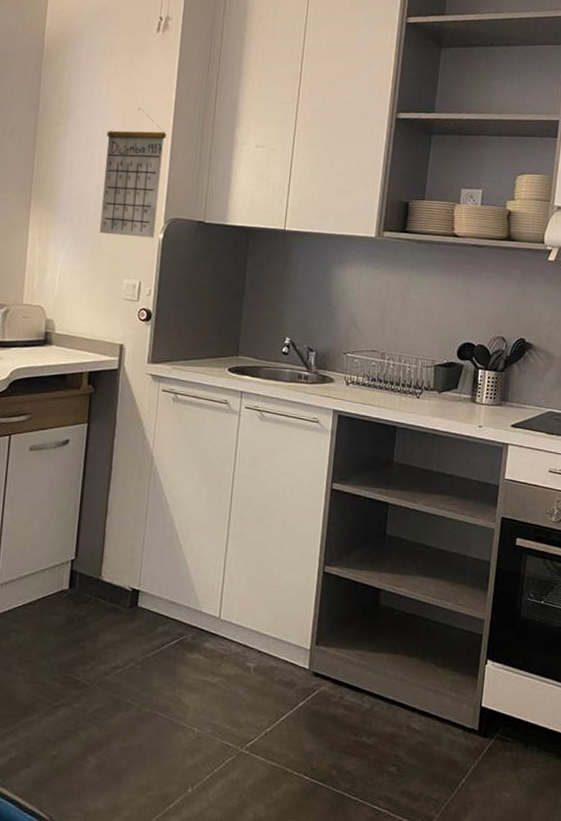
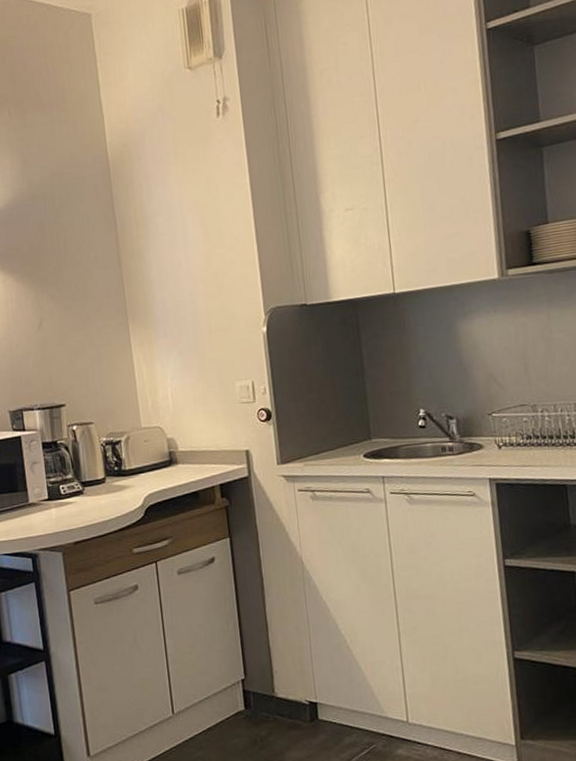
calendar: present [99,108,166,238] -> none [188,200,258,340]

